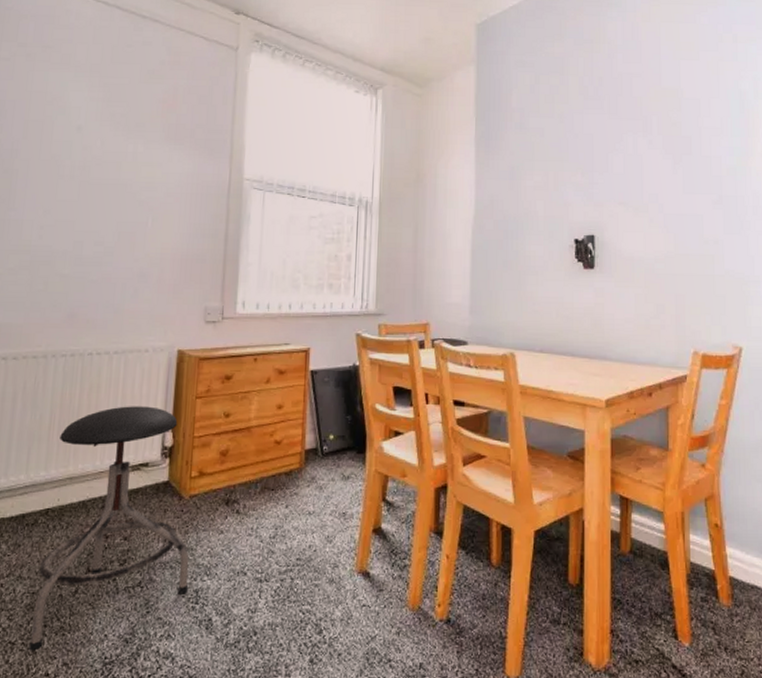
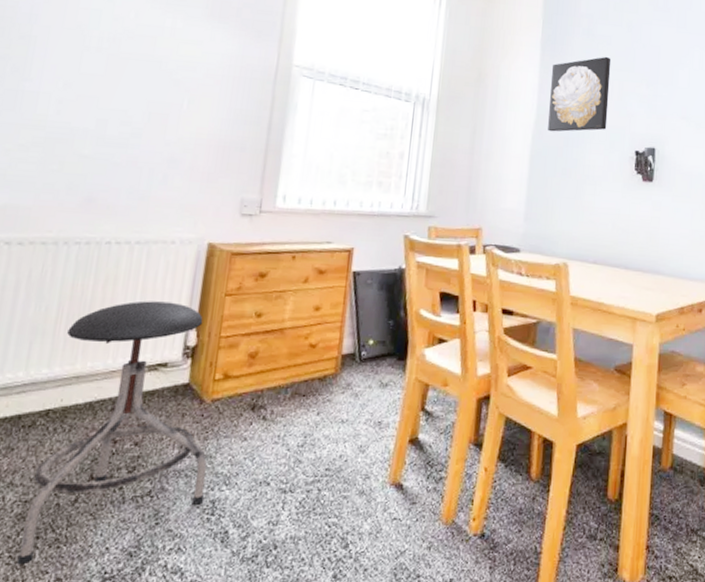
wall art: none [486,148,545,226] -> present [548,56,612,132]

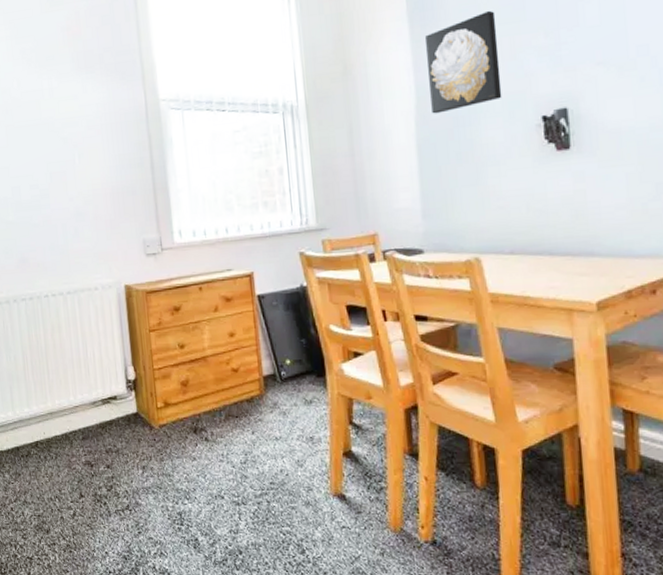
stool: present [16,301,207,565] -> none [34,342,173,565]

